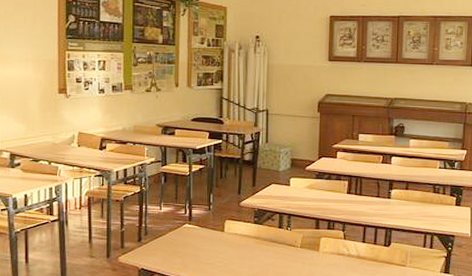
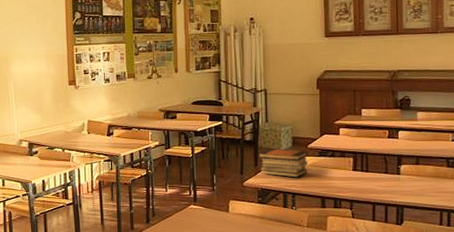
book stack: none [257,169,305,199] -> present [258,149,308,178]

